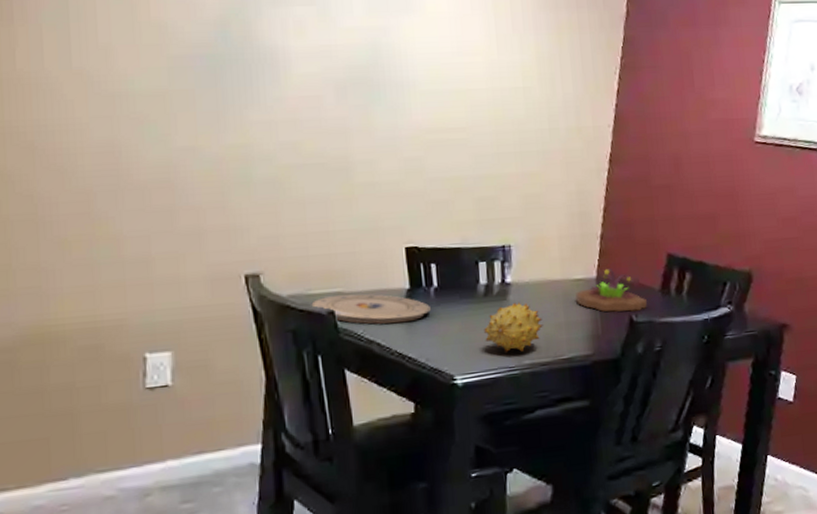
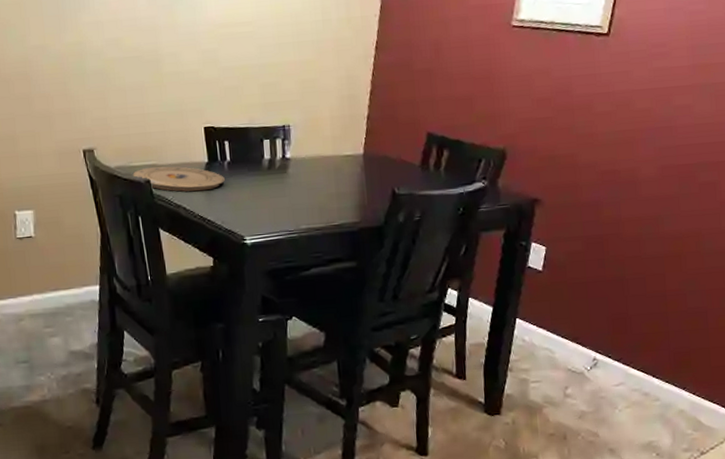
fruit: present [484,302,543,353] -> none [268,175,317,219]
succulent planter: present [575,268,647,312] -> none [344,145,408,185]

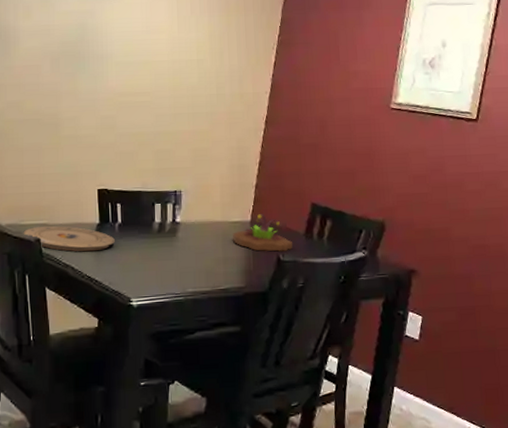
succulent planter: none [344,145,408,185] -> present [232,213,293,252]

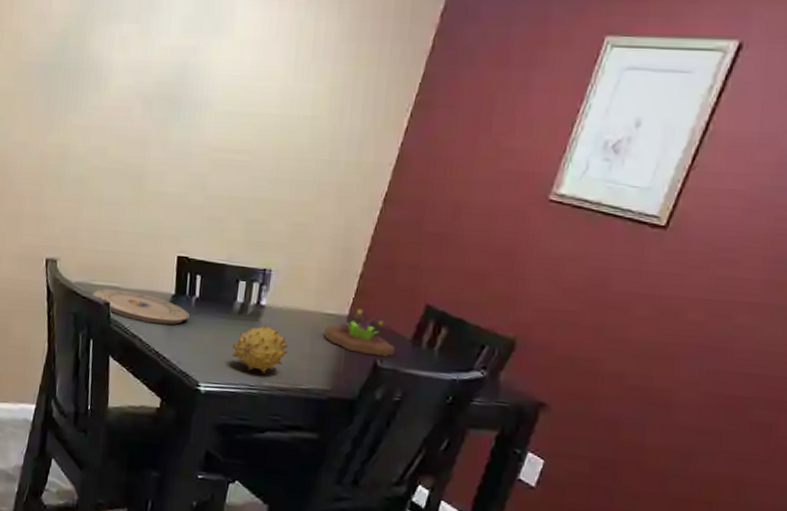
fruit: none [156,239,205,282] -> present [232,325,288,373]

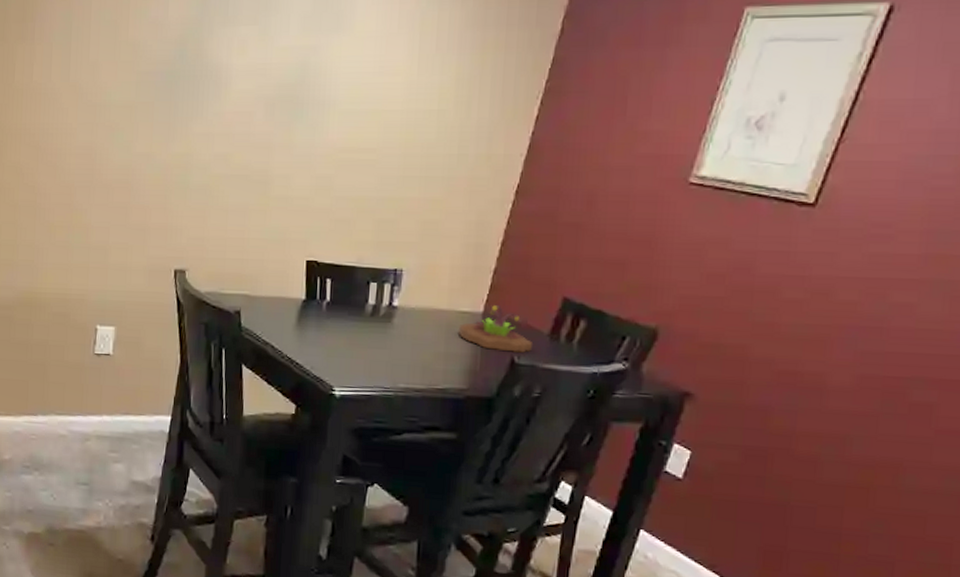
plate: present [92,289,189,325] -> none [222,297,321,331]
fruit: present [232,325,288,373] -> none [365,326,423,375]

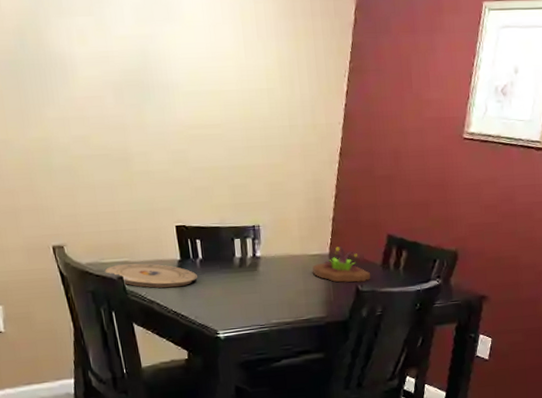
plate: none [222,297,321,331] -> present [104,263,197,288]

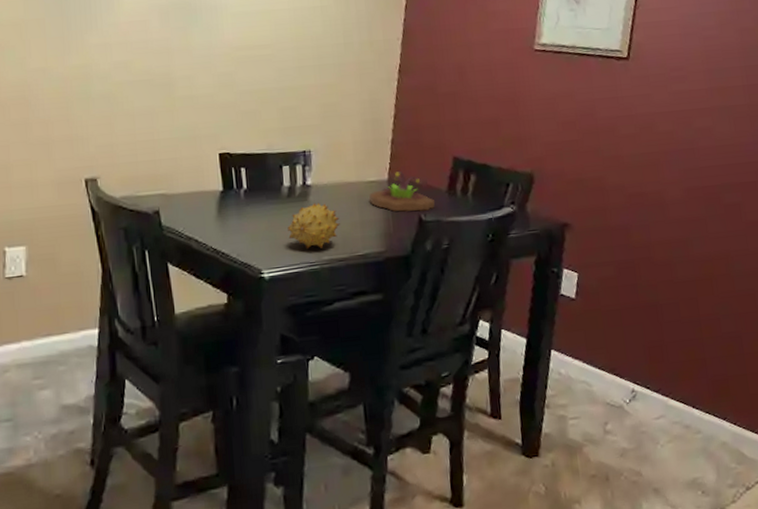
plate: present [104,263,197,288] -> none [139,195,241,223]
fruit: none [240,272,287,314] -> present [287,202,340,250]

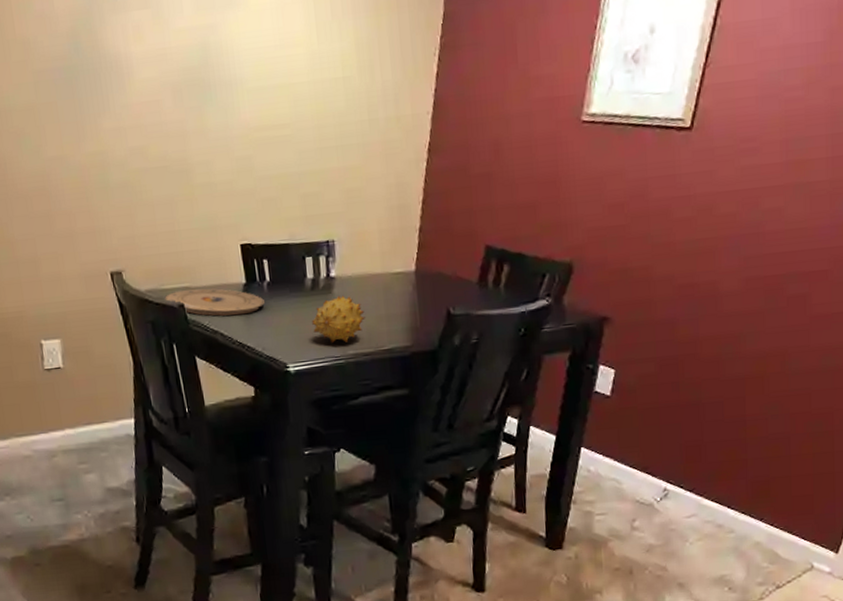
plate: none [139,195,241,223] -> present [164,288,265,316]
succulent planter: present [368,170,435,212] -> none [394,261,464,305]

